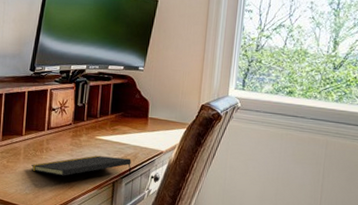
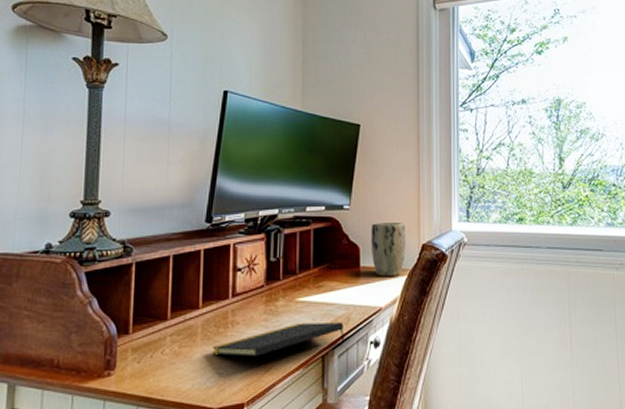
plant pot: none [158,83,189,129] -> present [370,221,406,277]

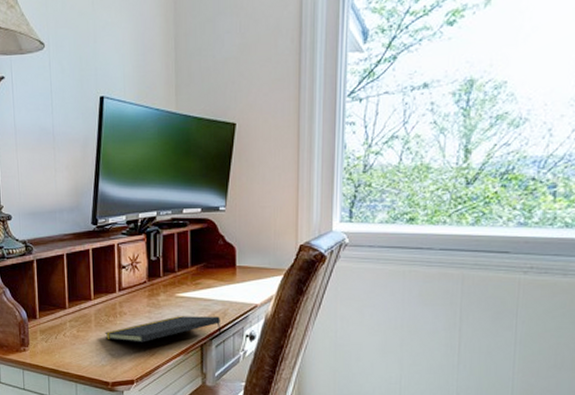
plant pot: present [370,221,406,277] -> none [246,222,282,277]

